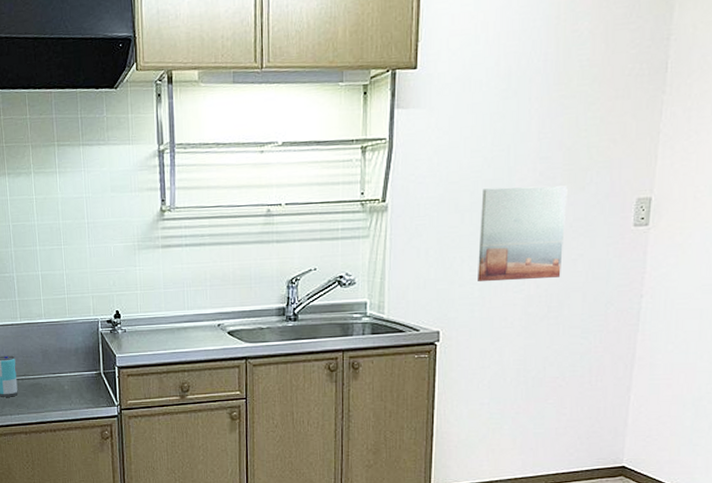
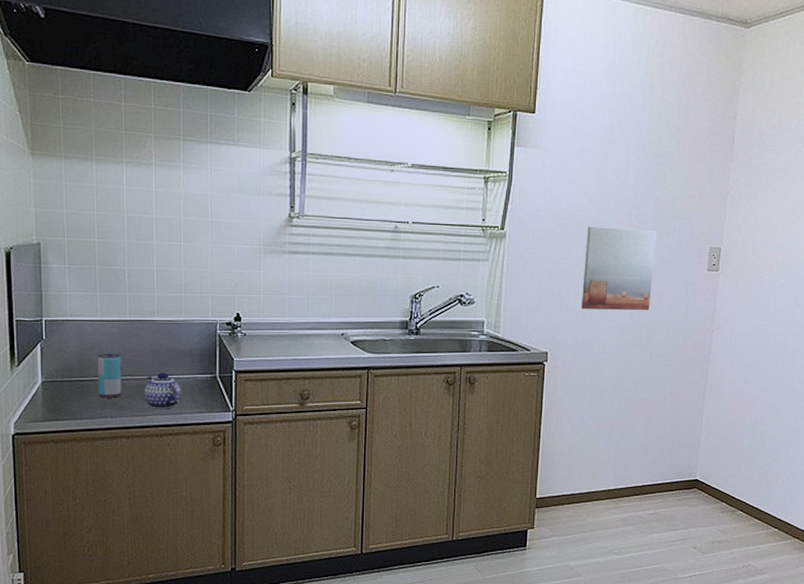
teapot: none [37,371,70,406] -> present [144,372,181,409]

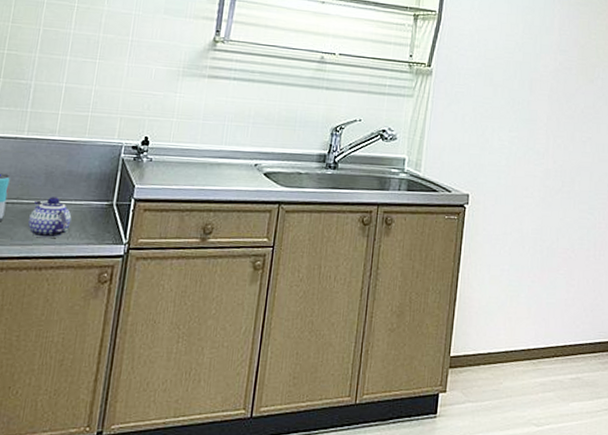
wall art: present [582,227,657,311] -> none [505,69,581,156]

